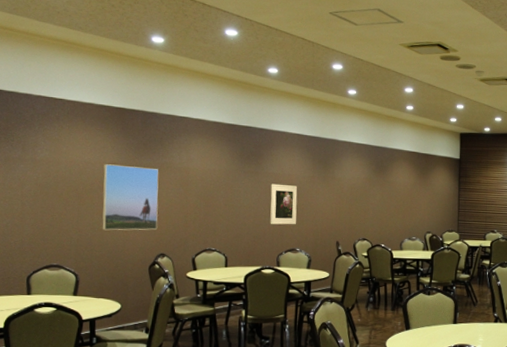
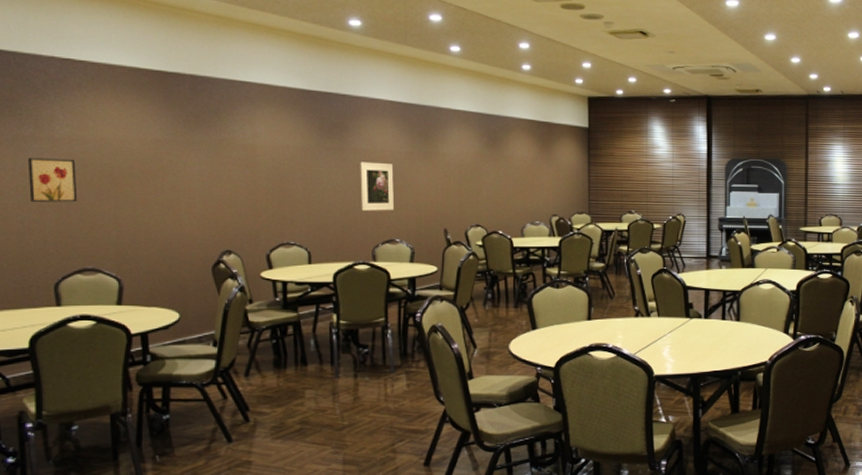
wall art: none [14,175,51,211] -> present [27,158,78,203]
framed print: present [102,164,159,231] -> none [145,142,220,224]

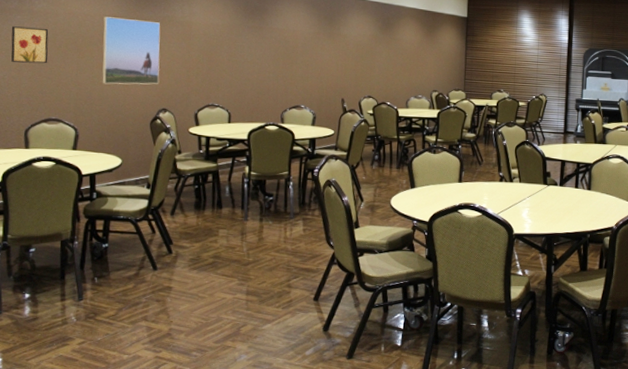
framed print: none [145,142,220,224] -> present [102,16,161,85]
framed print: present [360,161,395,211] -> none [274,39,303,82]

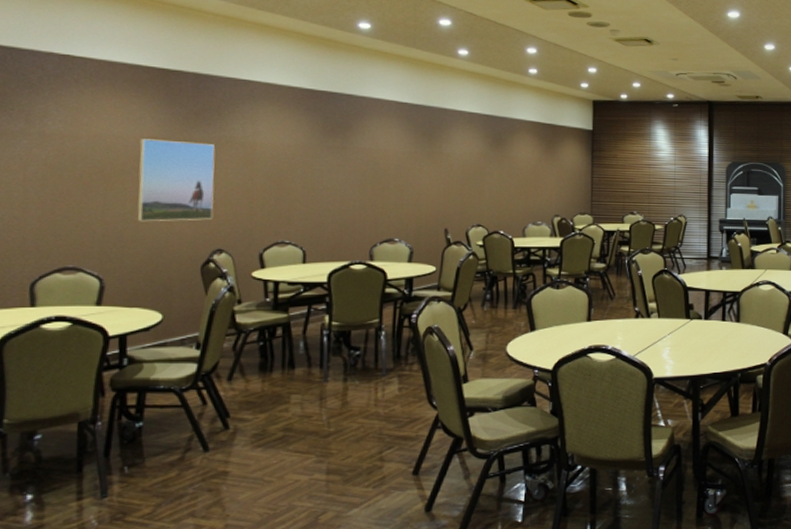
wall art: present [11,26,49,64] -> none [13,153,66,199]

